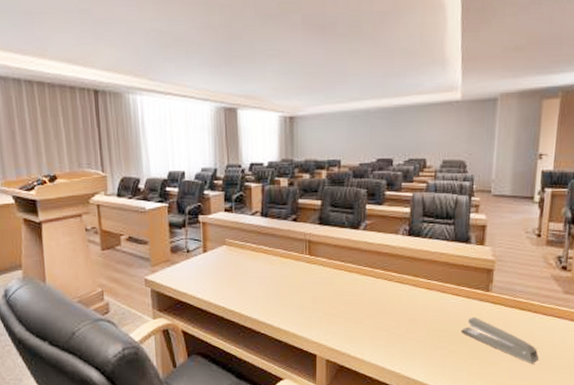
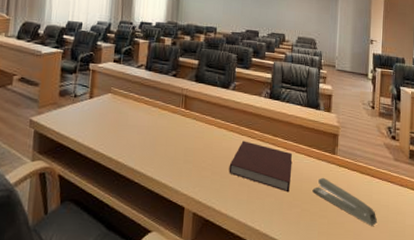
notebook: none [363,284,436,335] -> present [229,141,292,193]

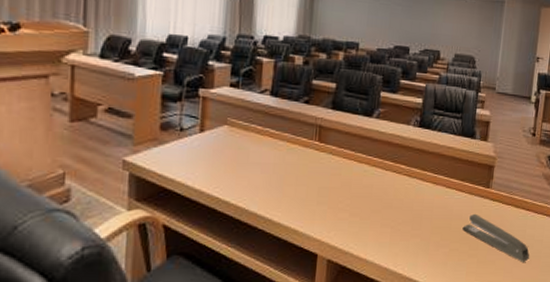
notebook: present [229,141,292,193] -> none [369,176,442,232]

